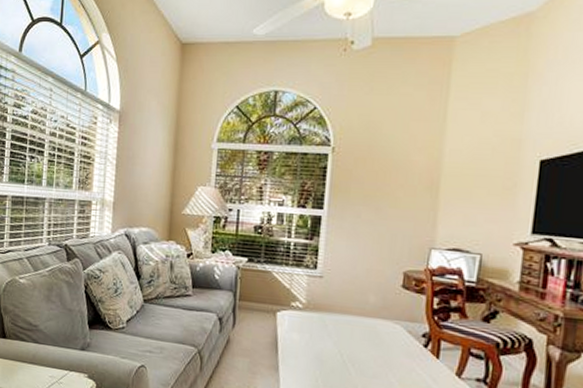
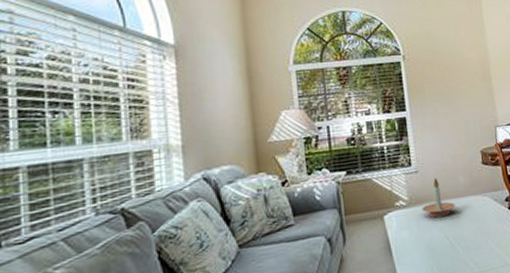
candle holder: none [318,288,358,331] -> present [422,178,455,218]

